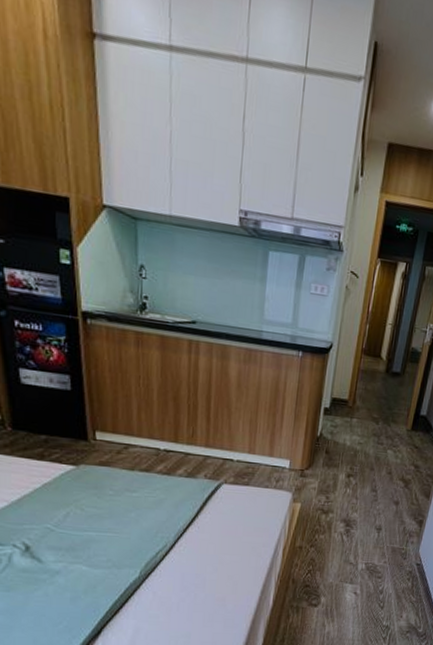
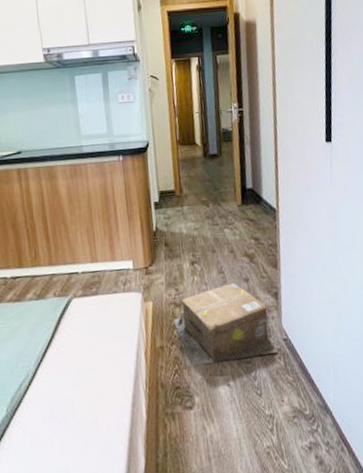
cardboard box: none [317,503,409,574] -> present [174,283,278,368]

